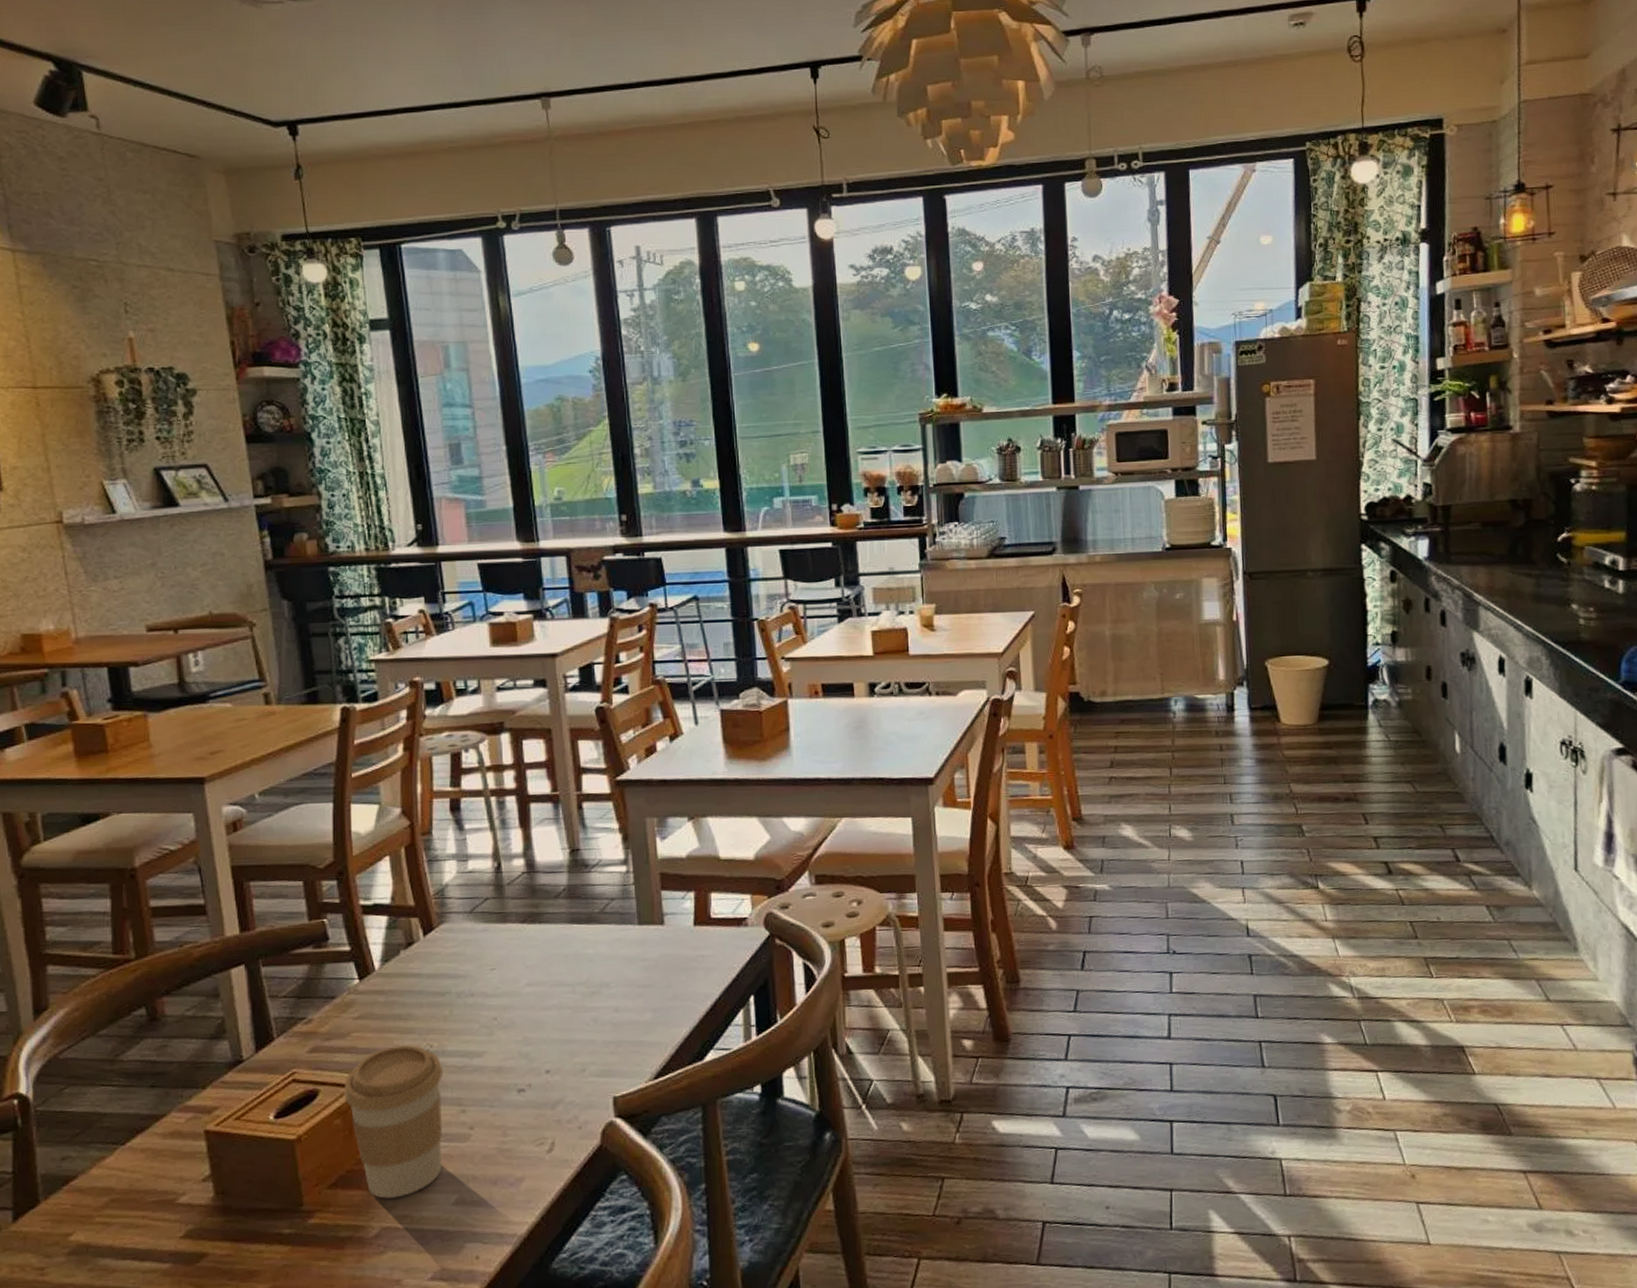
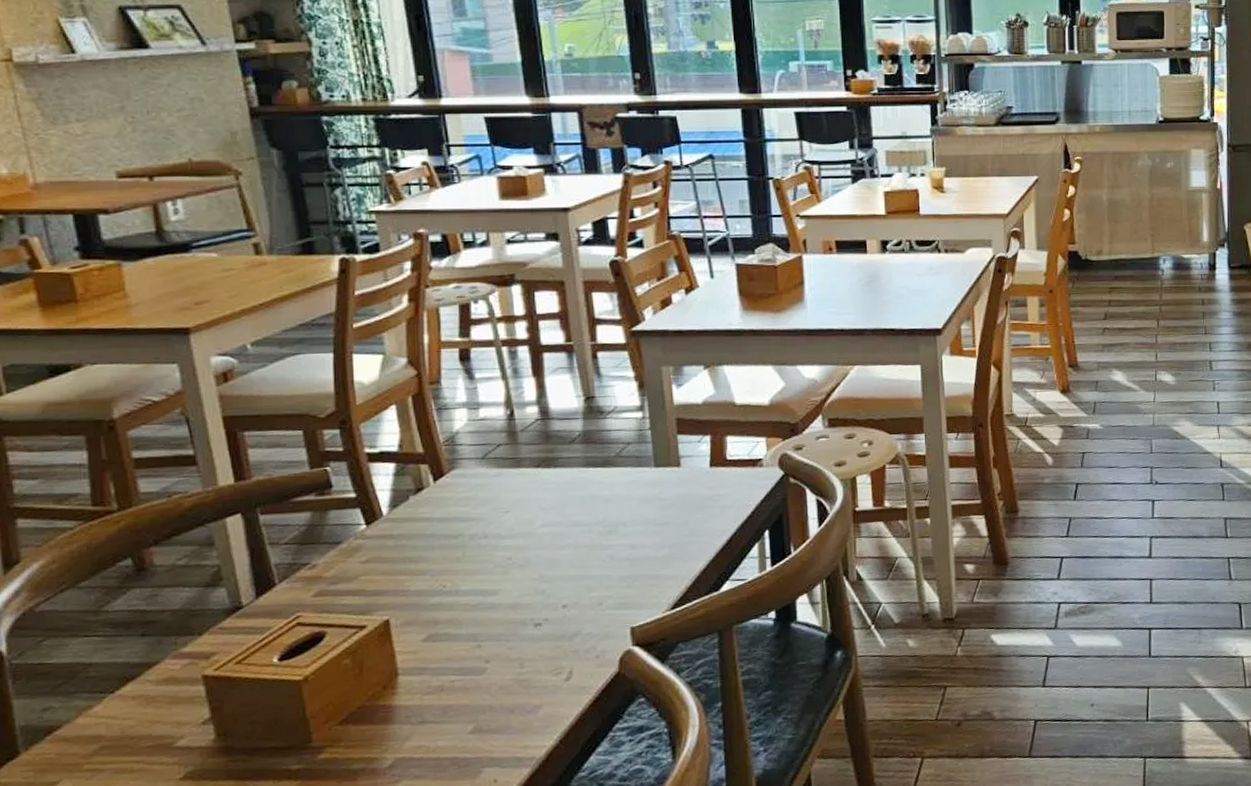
coffee cup: present [342,1044,444,1199] -> none [351,585,458,732]

